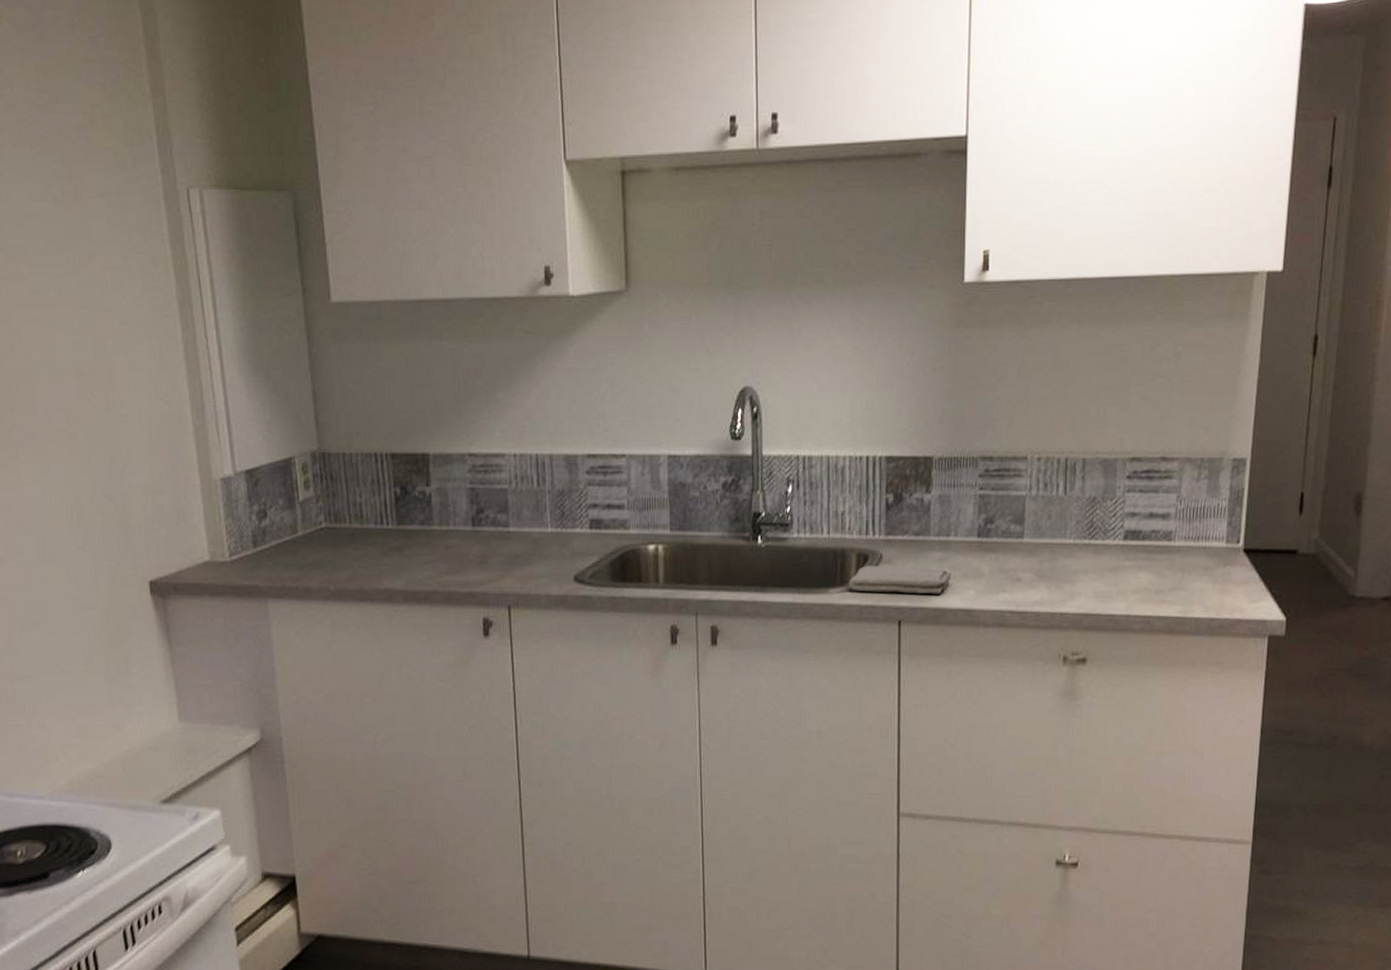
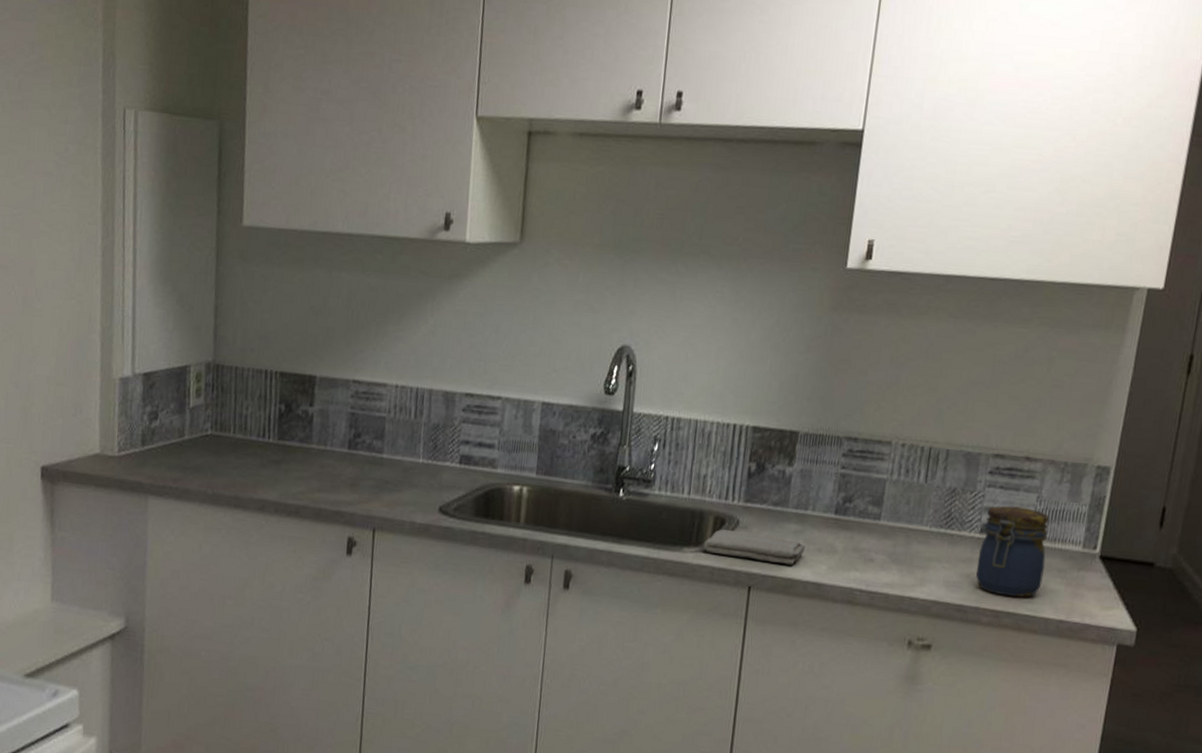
jar: none [1123,509,1191,601] -> present [976,505,1049,597]

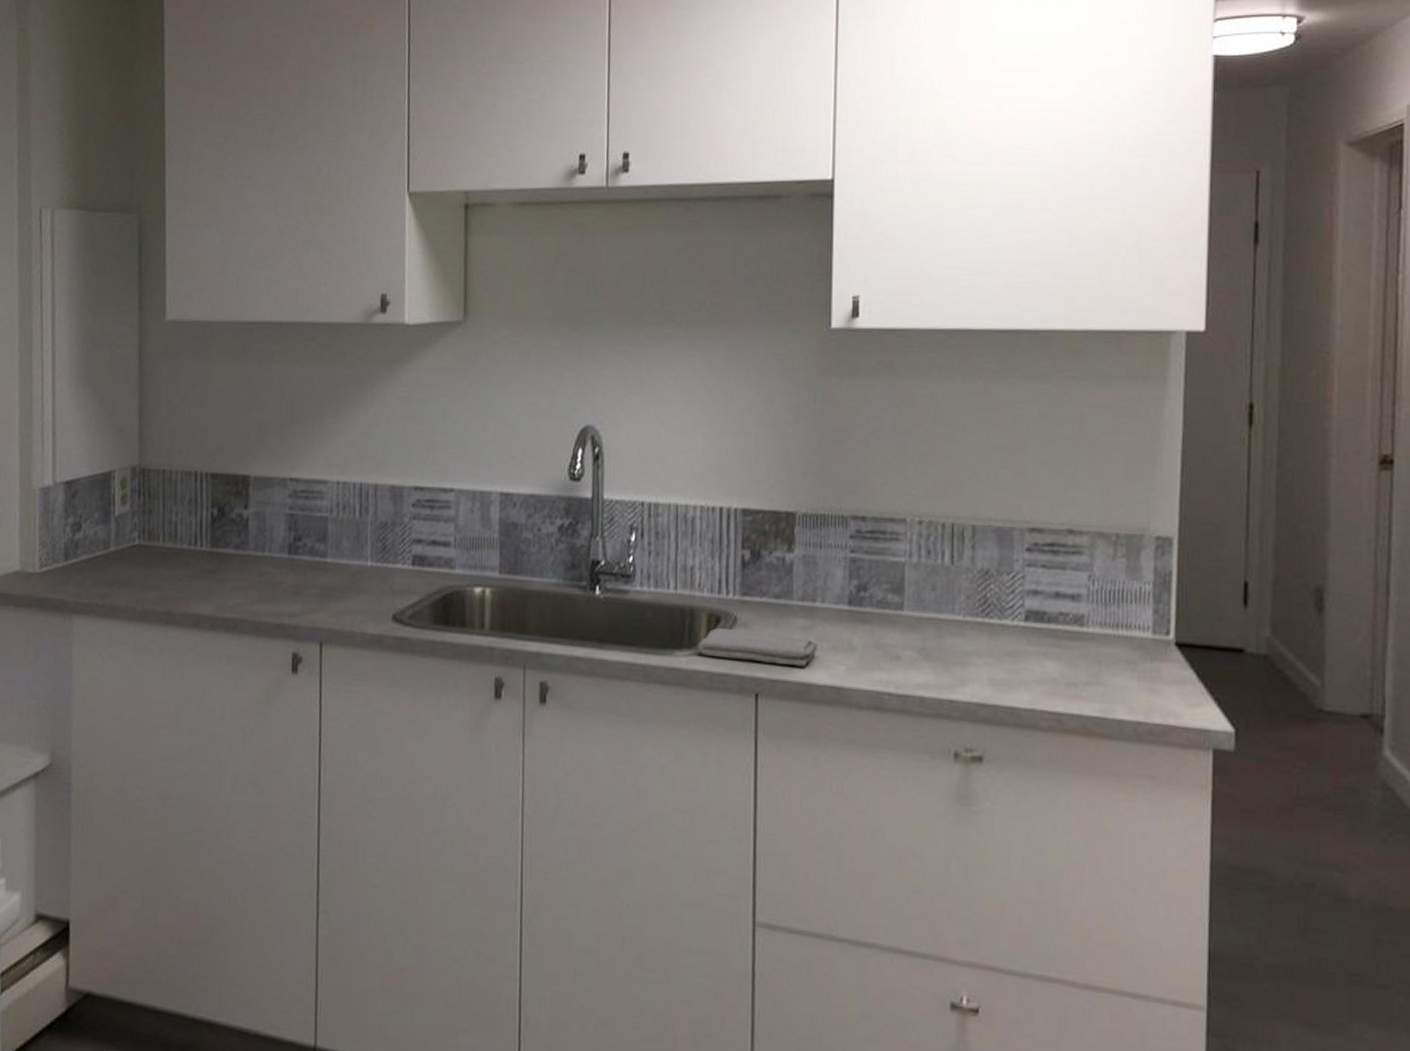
jar: present [976,505,1049,597] -> none [1026,587,1109,696]

